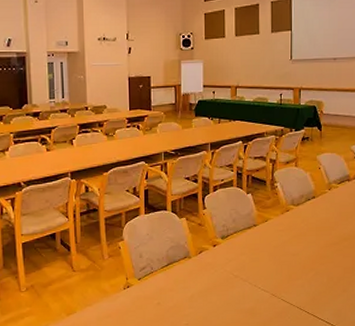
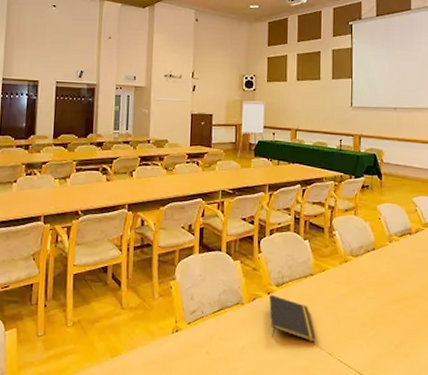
notepad: none [215,246,260,286] -> present [269,294,316,343]

